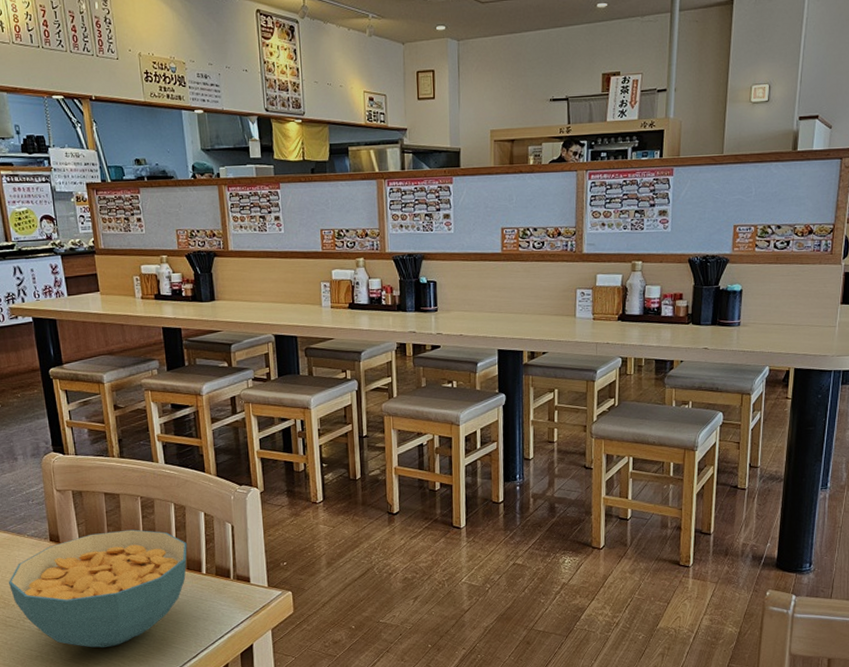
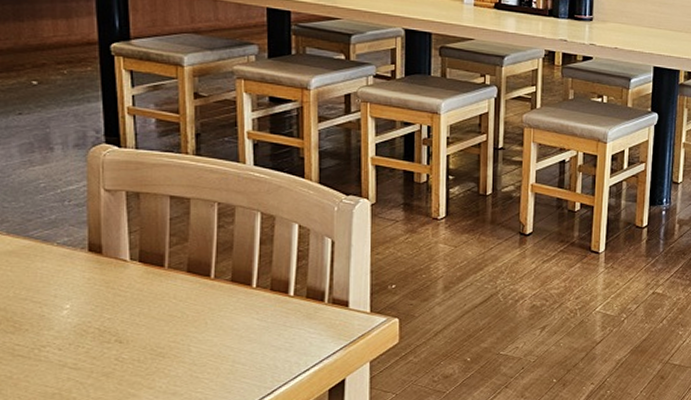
cereal bowl: present [9,529,187,648] -> none [24,241,273,383]

